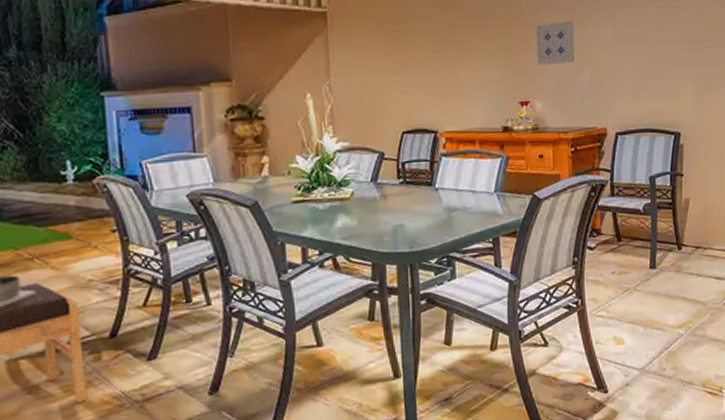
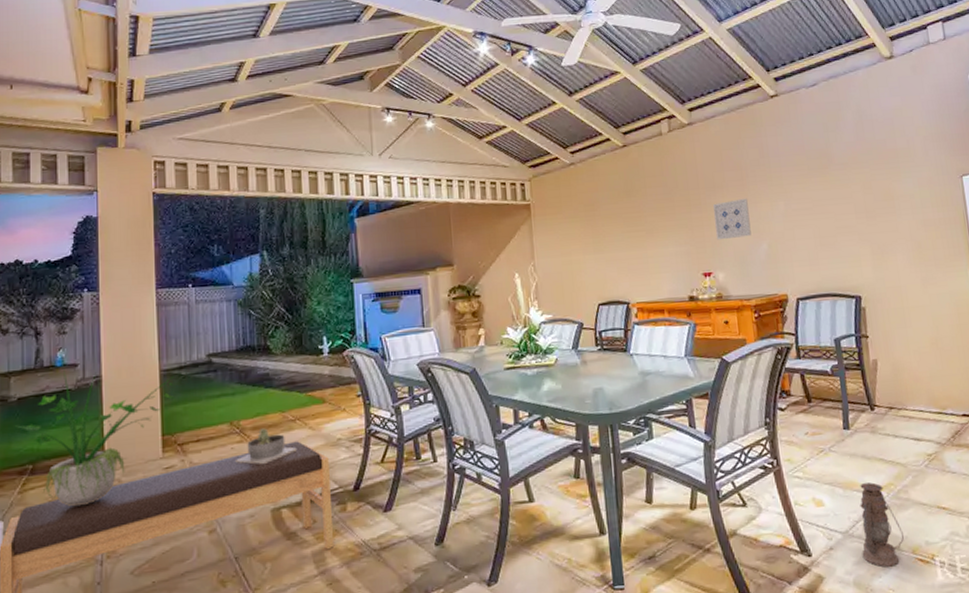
lantern: none [656,320,696,401] -> present [860,482,904,567]

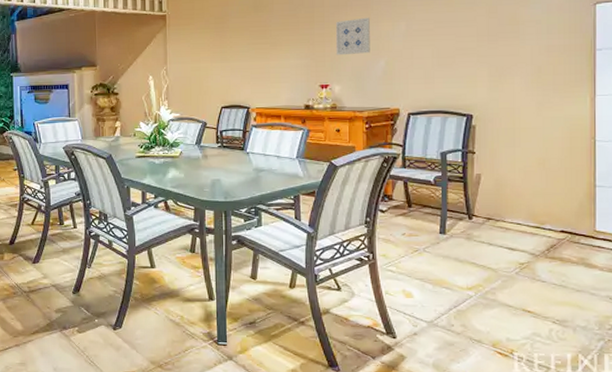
lantern: present [860,482,904,567] -> none [444,282,486,355]

